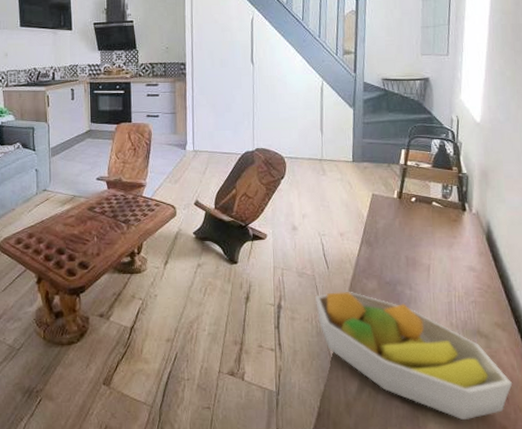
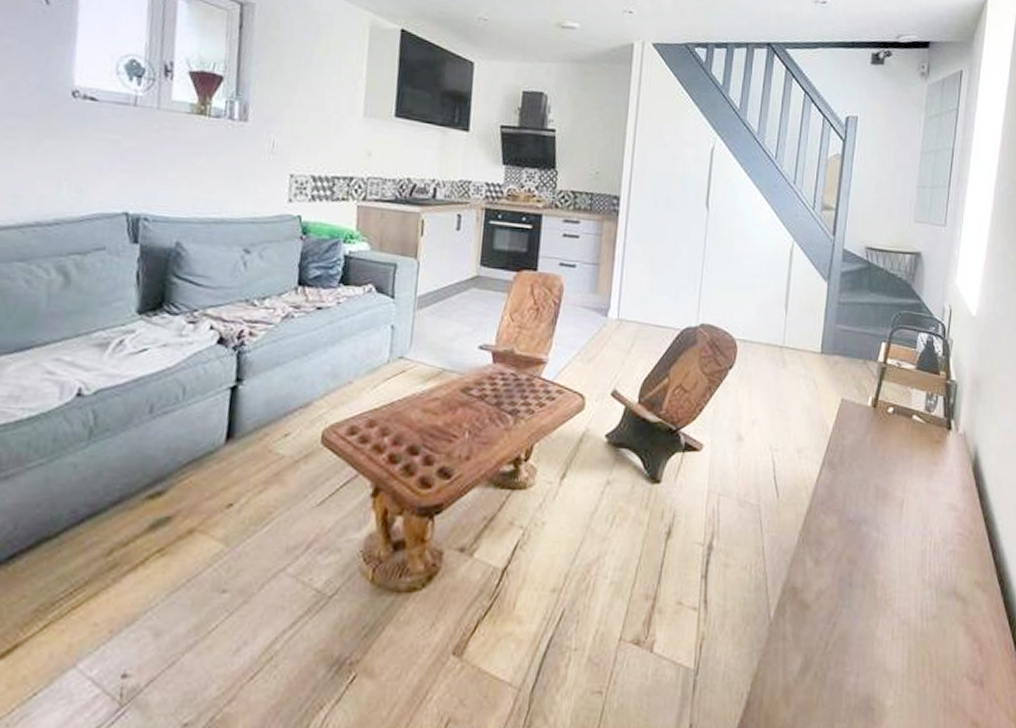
fruit bowl: present [315,291,513,421] -> none [758,529,990,714]

